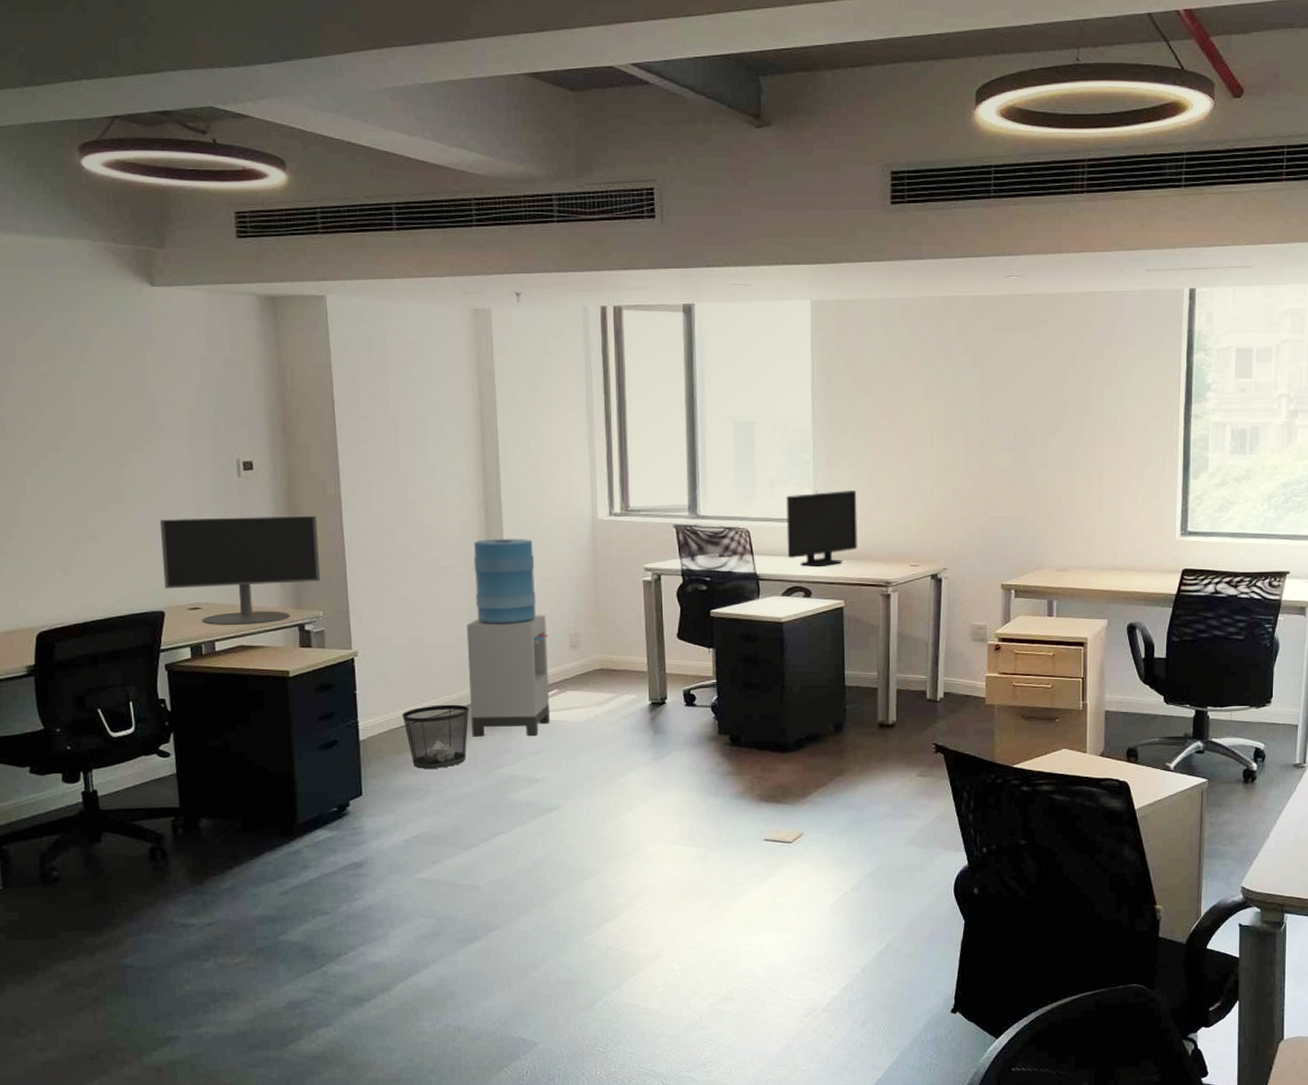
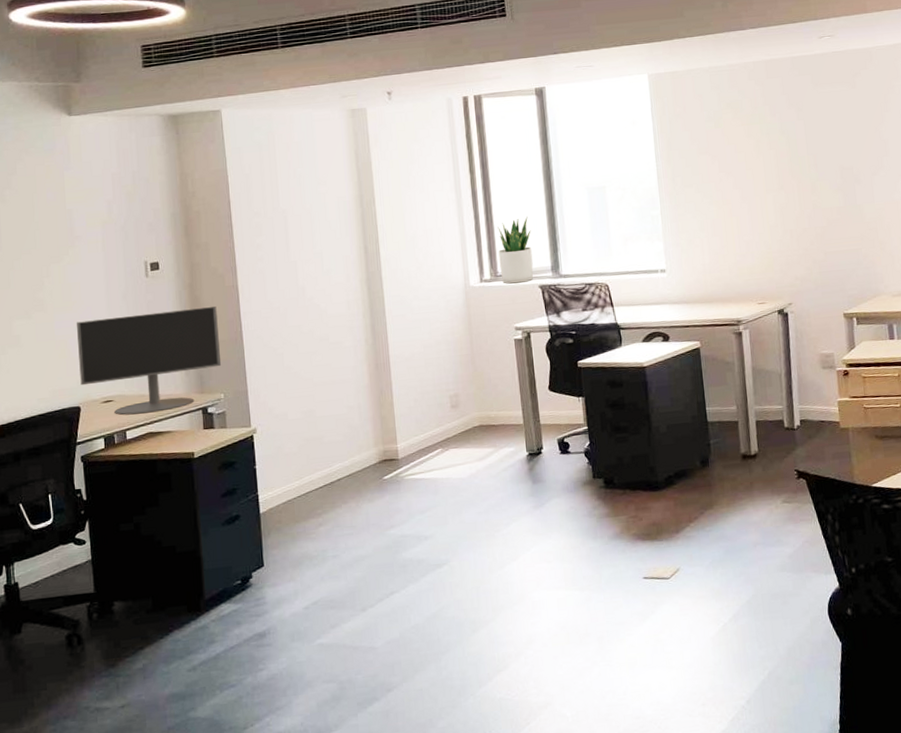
waste bin: present [402,704,470,769] -> none [299,470,361,536]
water cooler: present [466,538,551,737] -> none [355,310,436,501]
planter: none [631,448,669,520] -> present [498,217,533,284]
computer monitor: present [786,491,858,568] -> none [639,239,708,313]

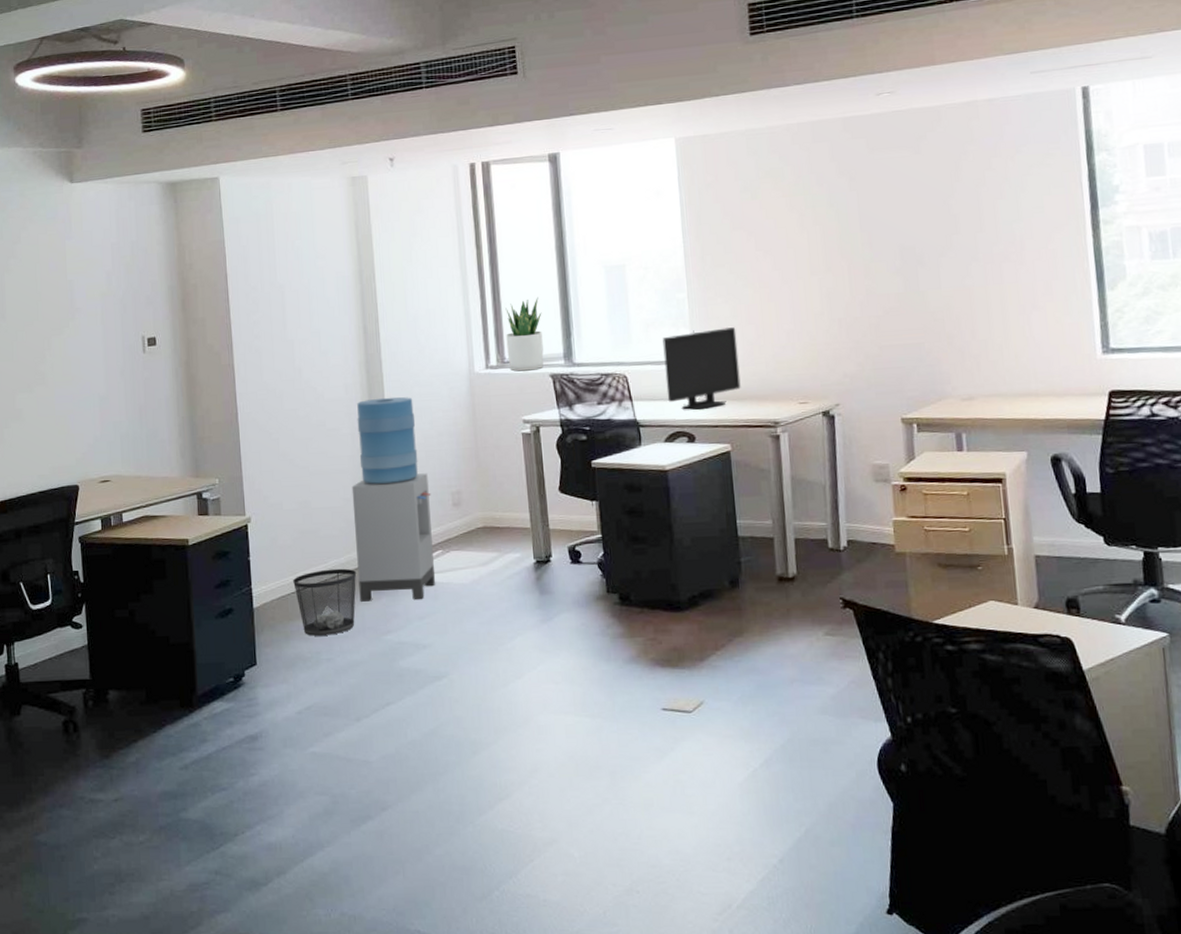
computer monitor: present [77,307,222,416] -> none [76,386,217,497]
waste bin: none [299,470,361,536] -> present [293,568,357,636]
water cooler: none [355,310,436,501] -> present [351,397,436,602]
computer monitor: none [639,239,708,313] -> present [662,327,741,411]

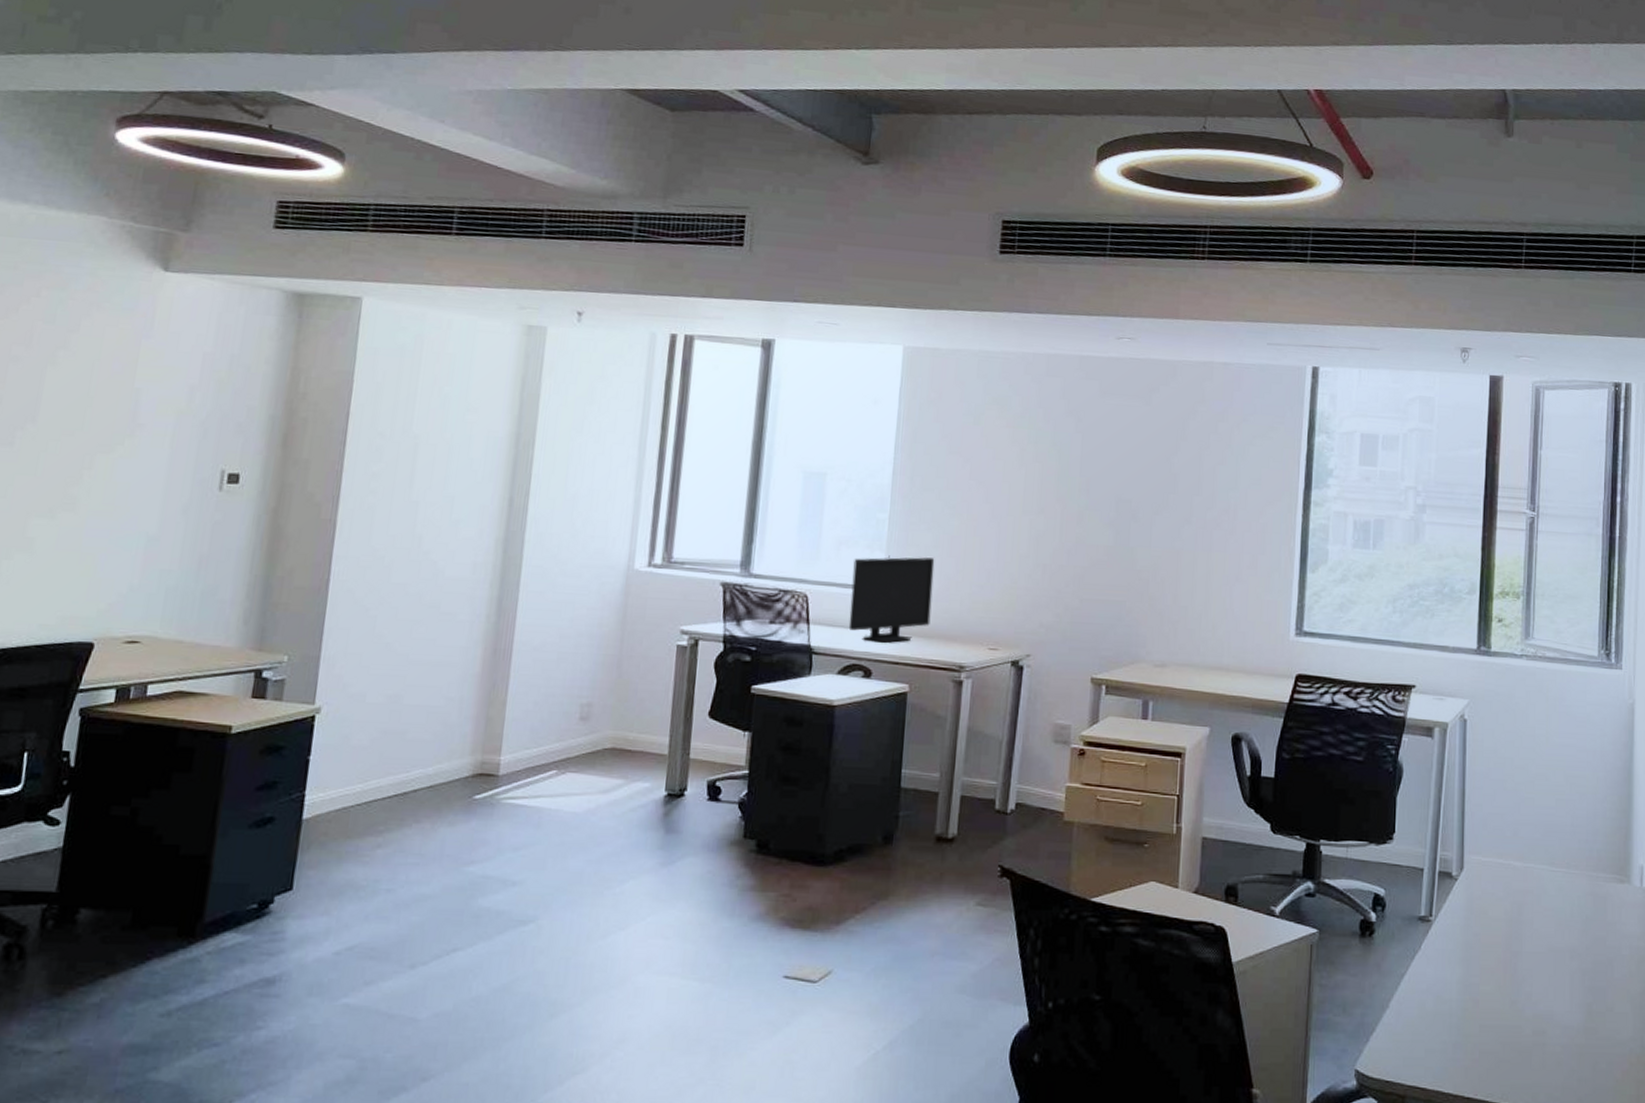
waste bin: present [293,568,357,636] -> none [361,780,446,861]
water cooler: present [351,397,436,602] -> none [442,584,556,826]
planter: present [505,297,544,372] -> none [675,495,724,576]

